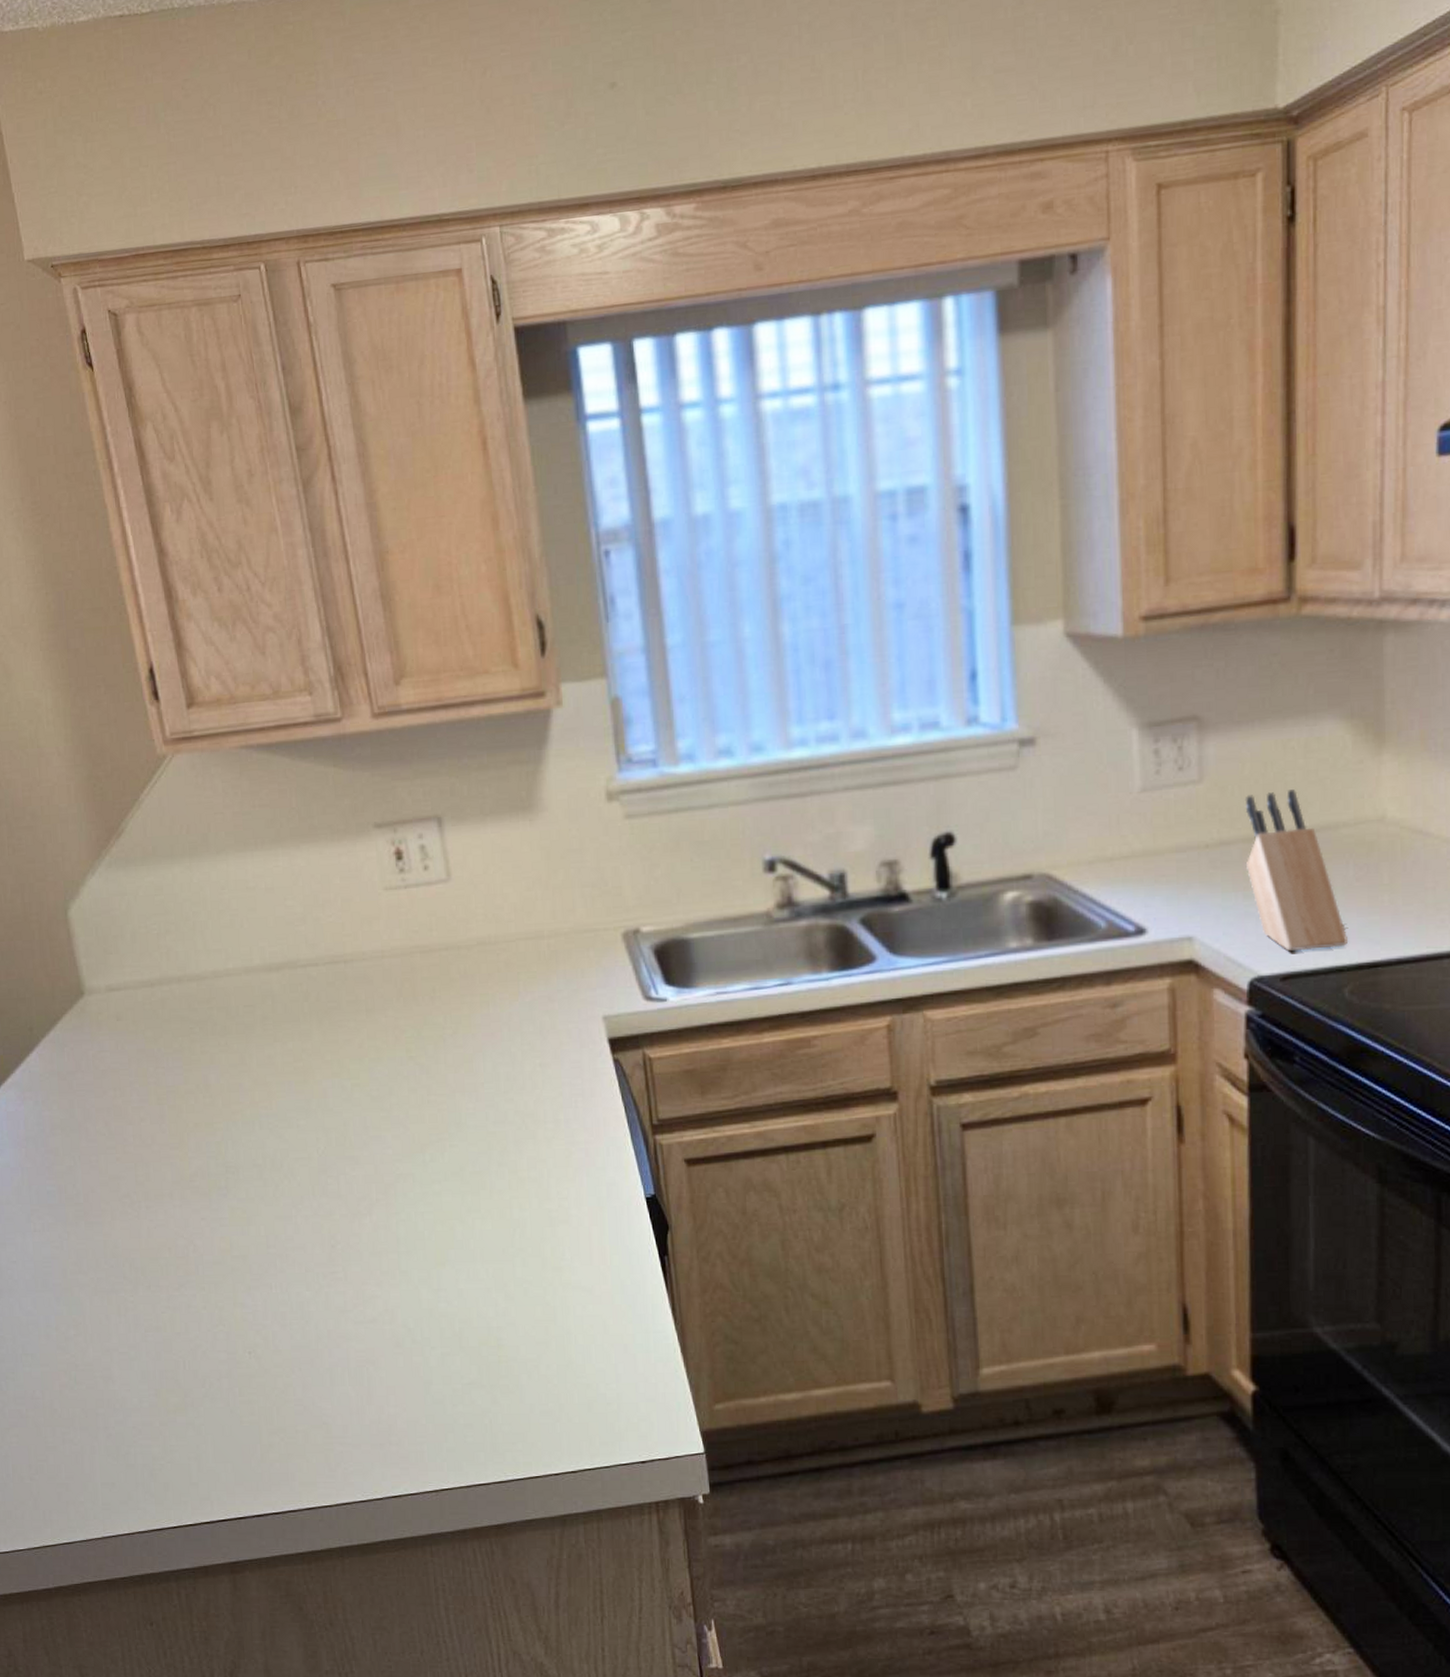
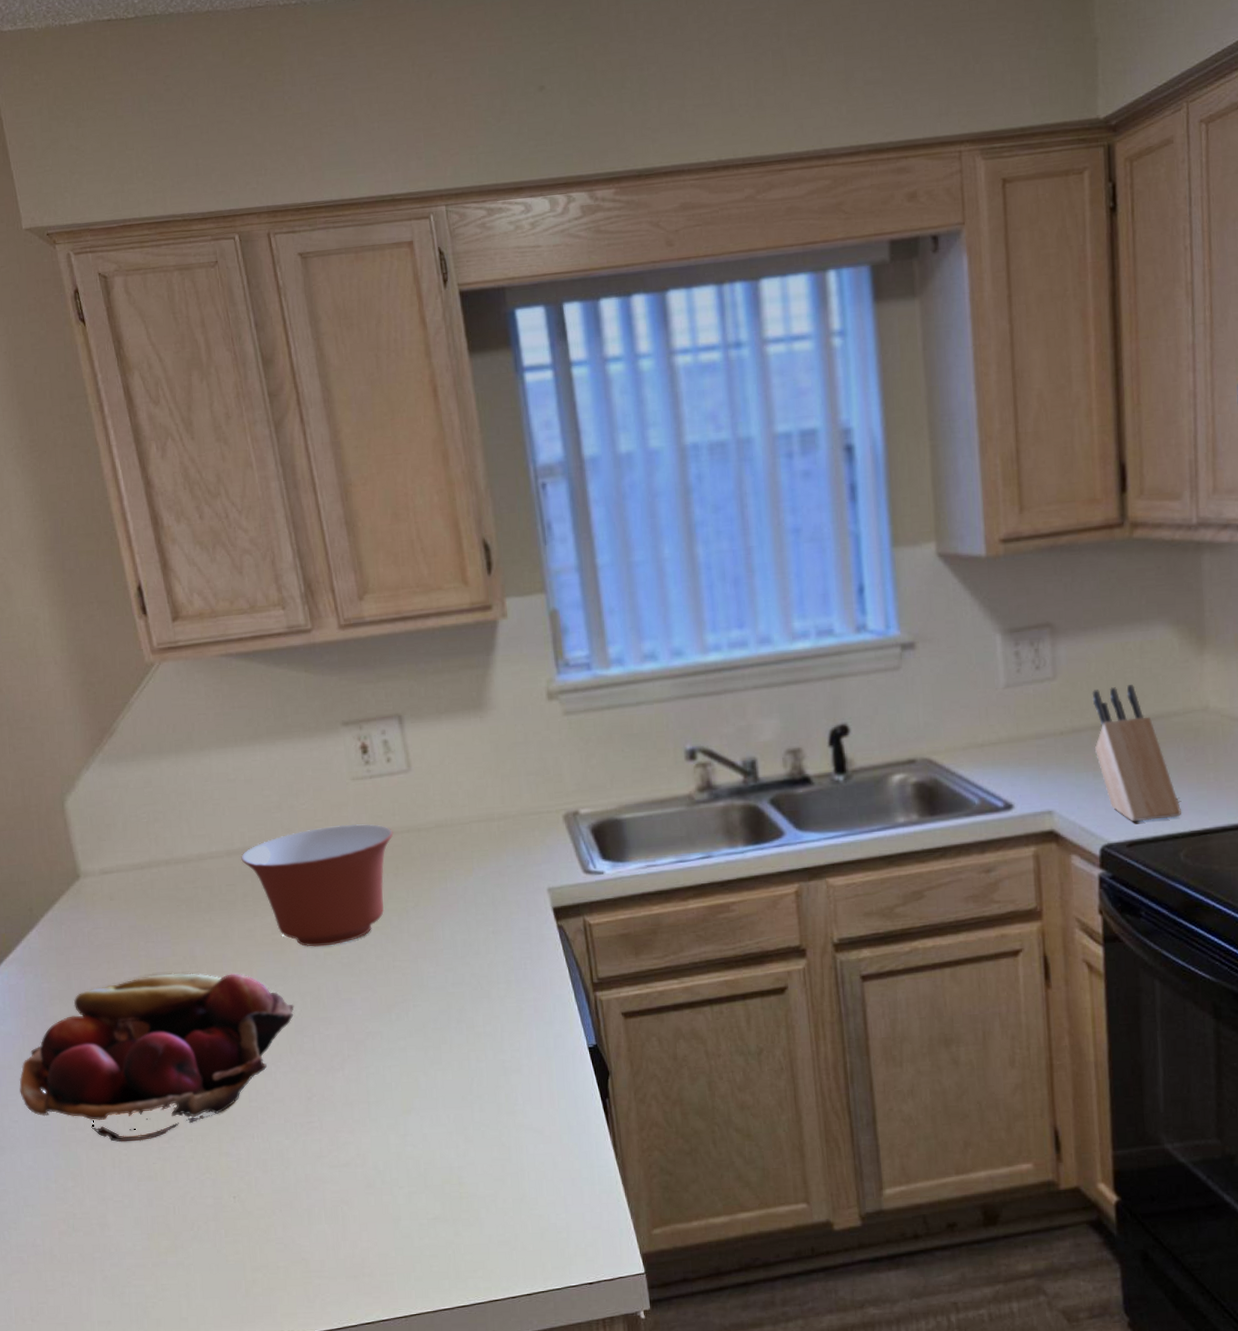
fruit basket: none [18,1103,318,1288] -> present [19,973,294,1142]
mixing bowl: none [260,939,430,1077] -> present [241,823,394,947]

